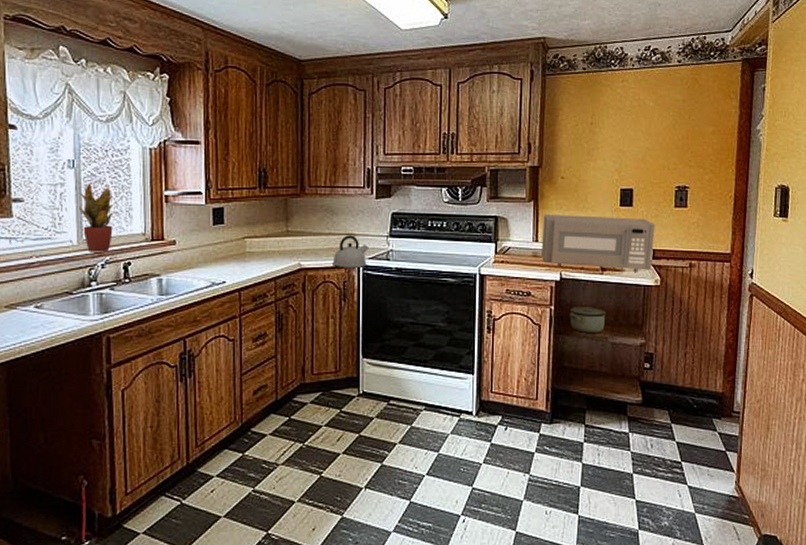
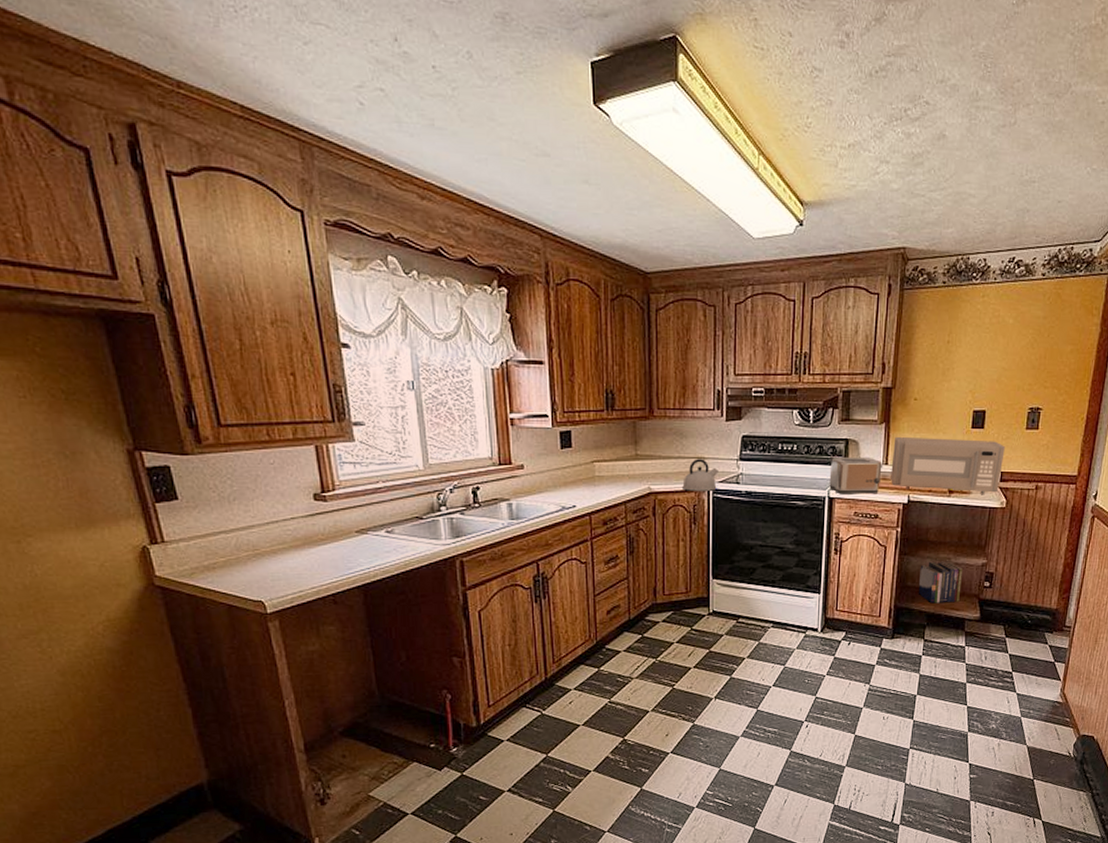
potted plant: present [78,183,121,252] -> none [421,405,466,477]
toaster: none [480,234,532,272] -> present [829,456,882,495]
cooking pot: present [568,307,606,334] -> none [914,528,951,555]
books: none [575,341,621,386] -> present [918,561,962,604]

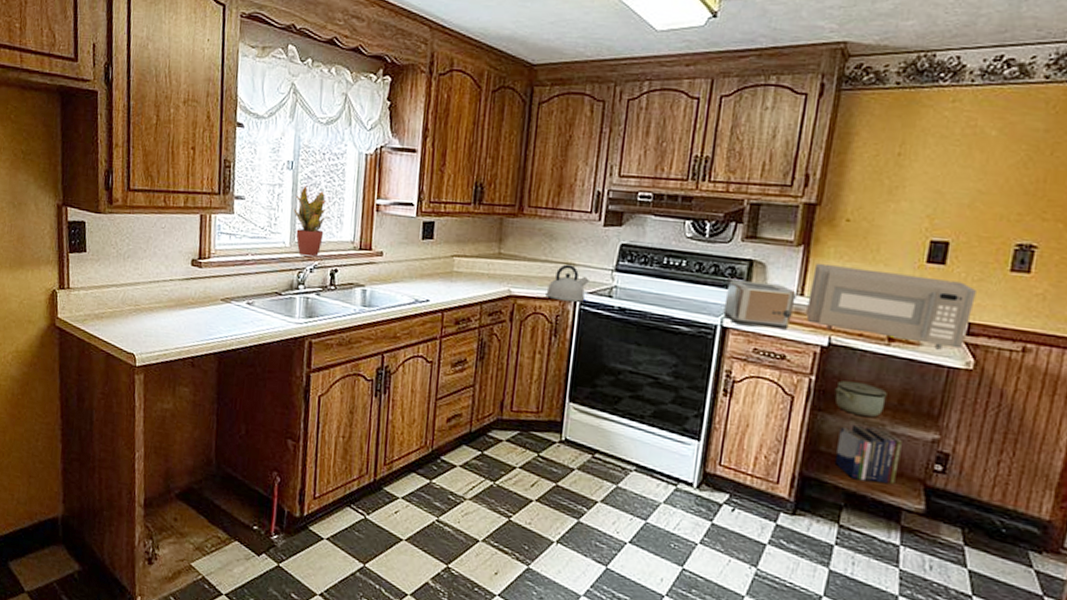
potted plant: none [421,405,466,477] -> present [293,185,333,257]
cooking pot: none [914,528,951,555] -> present [833,380,887,418]

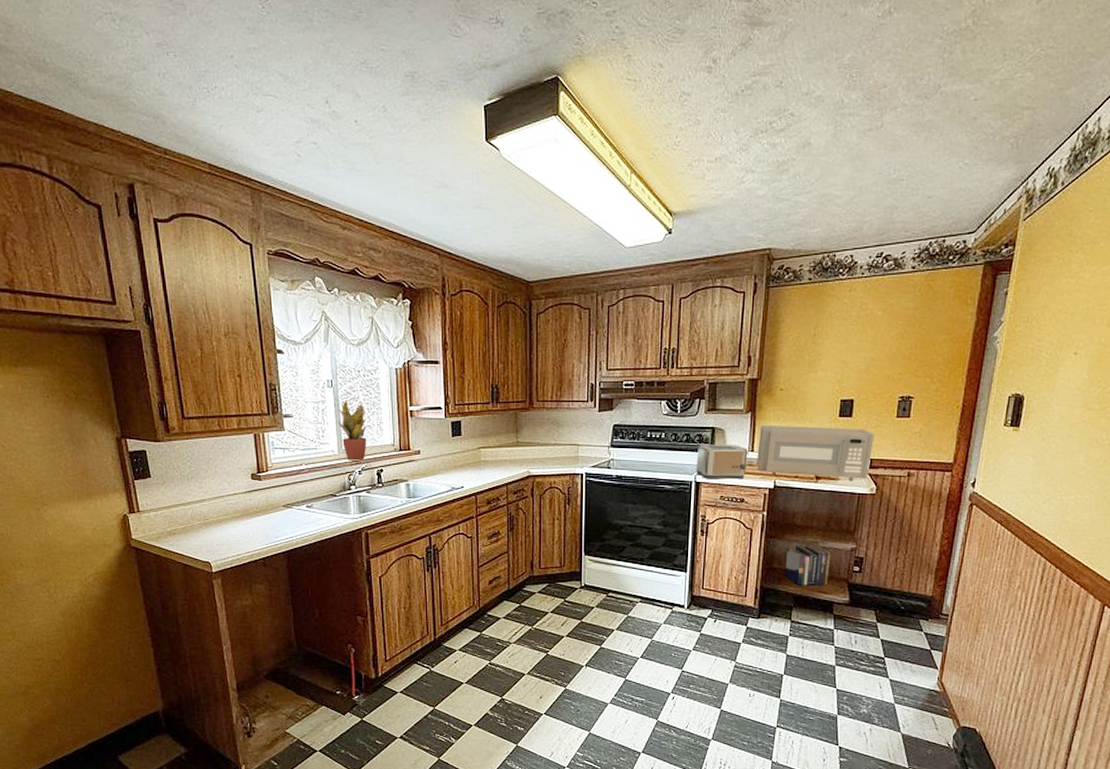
kettle: present [546,264,589,302] -> none [558,445,591,476]
cooking pot: present [833,380,887,418] -> none [780,513,818,538]

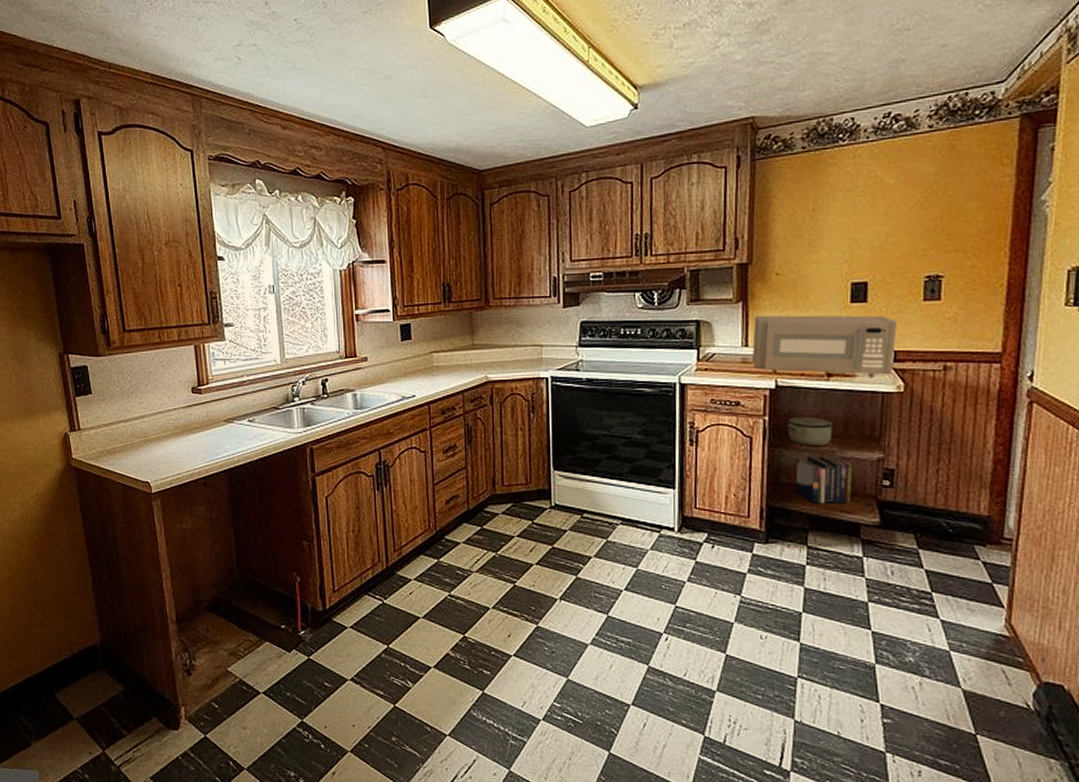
potted plant: present [337,400,373,461] -> none [279,306,317,370]
toaster: present [696,444,748,480] -> none [679,338,741,380]
cooking pot: none [780,513,818,538] -> present [786,417,833,447]

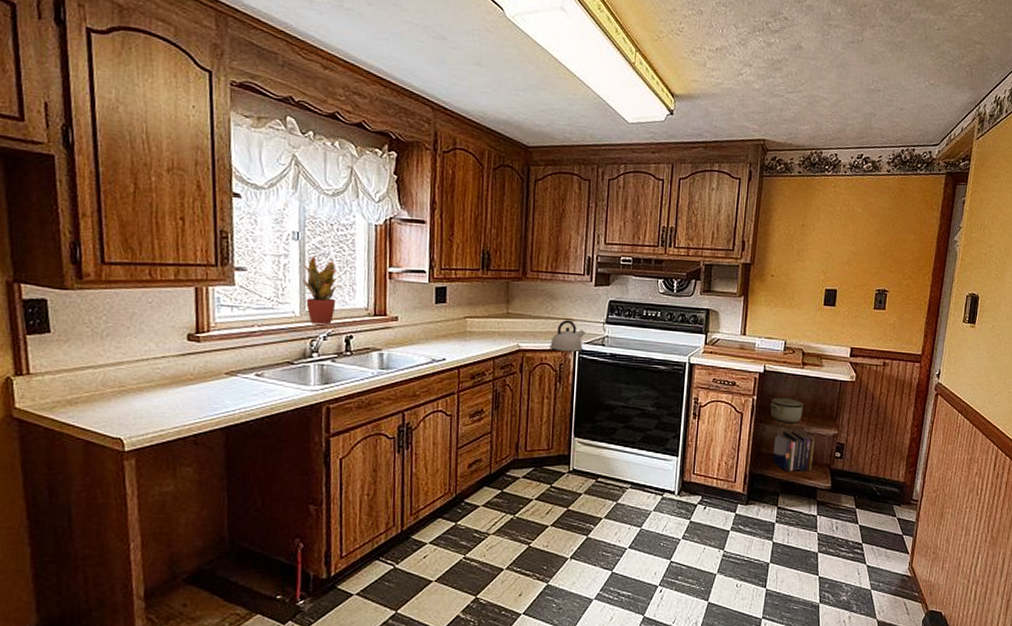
potted plant: none [279,306,317,370] -> present [301,255,344,325]
kettle: none [520,346,557,380] -> present [550,320,585,352]
microwave: present [752,315,897,378] -> none [748,309,855,369]

